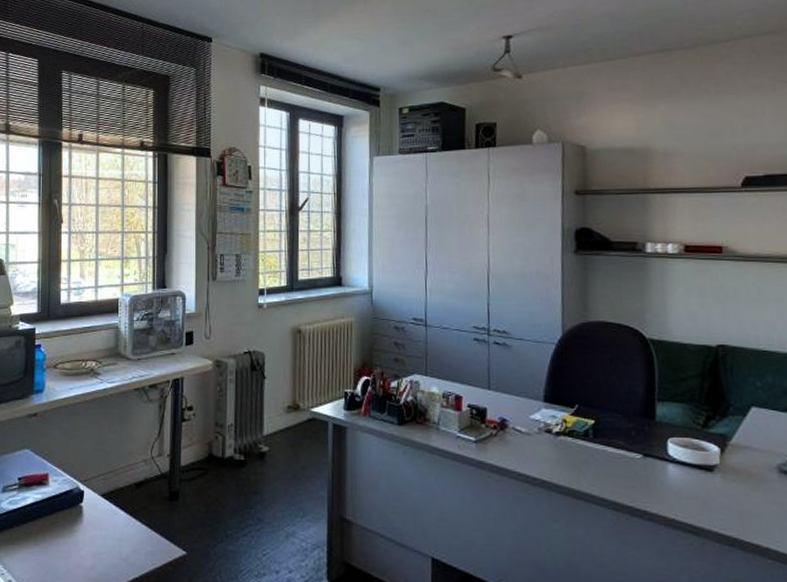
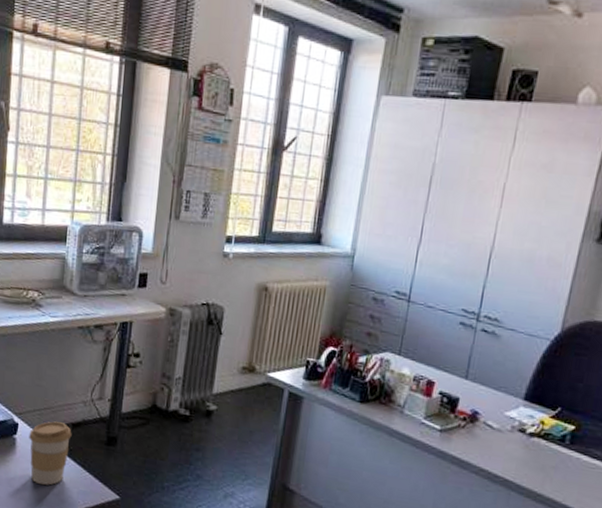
coffee cup: none [95,484,136,550] -> present [29,421,72,486]

